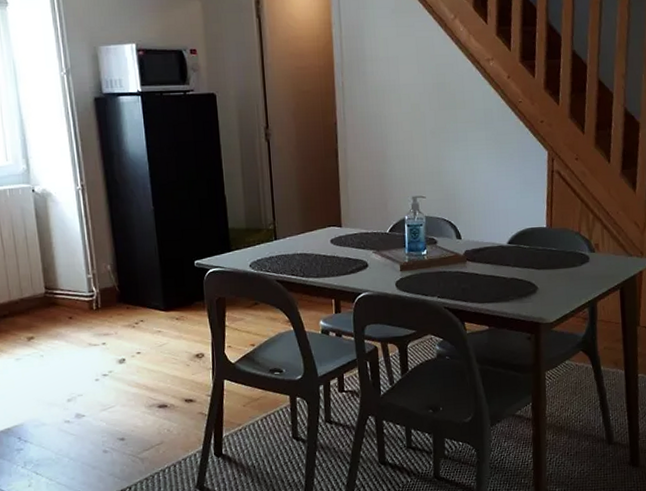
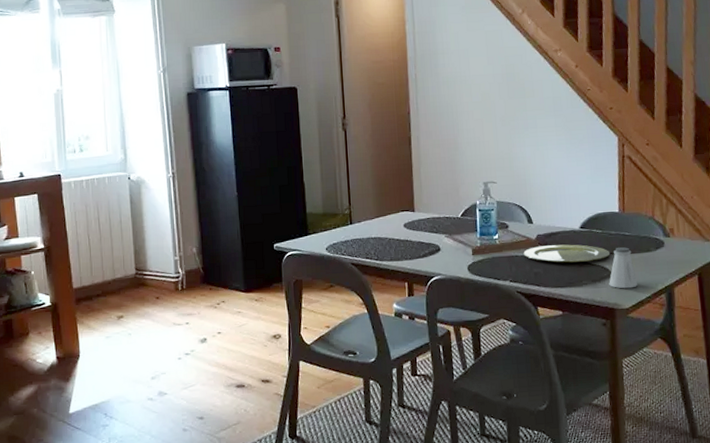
plate: none [451,260,537,278] -> present [523,244,611,263]
saltshaker: none [534,262,562,304] -> present [609,247,637,289]

